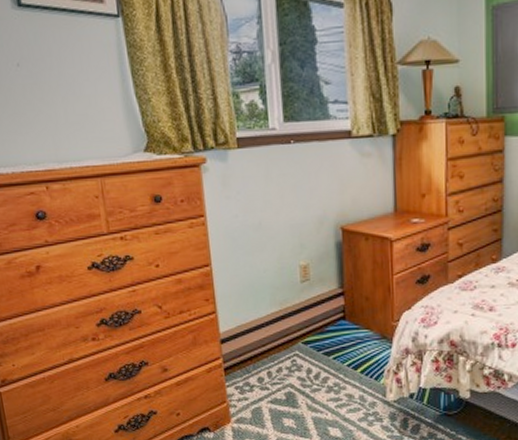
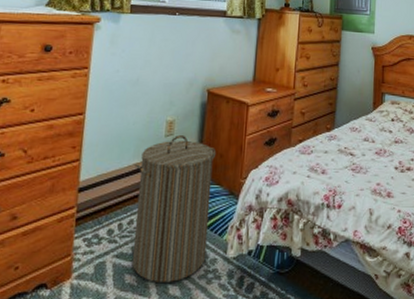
laundry hamper: none [273,280,364,425] -> present [131,135,217,282]

